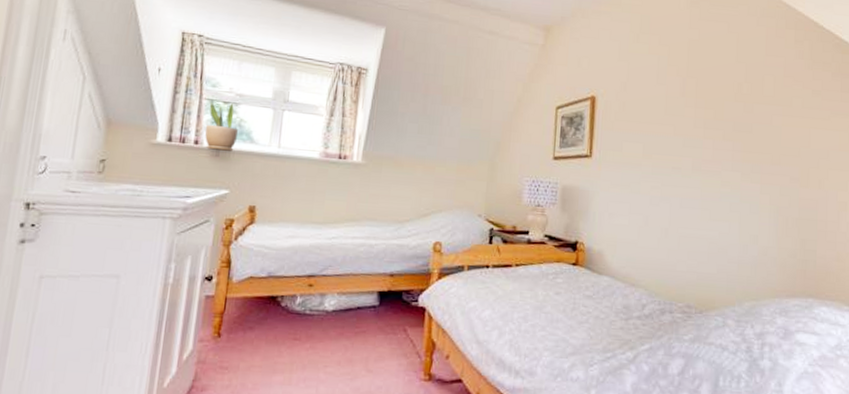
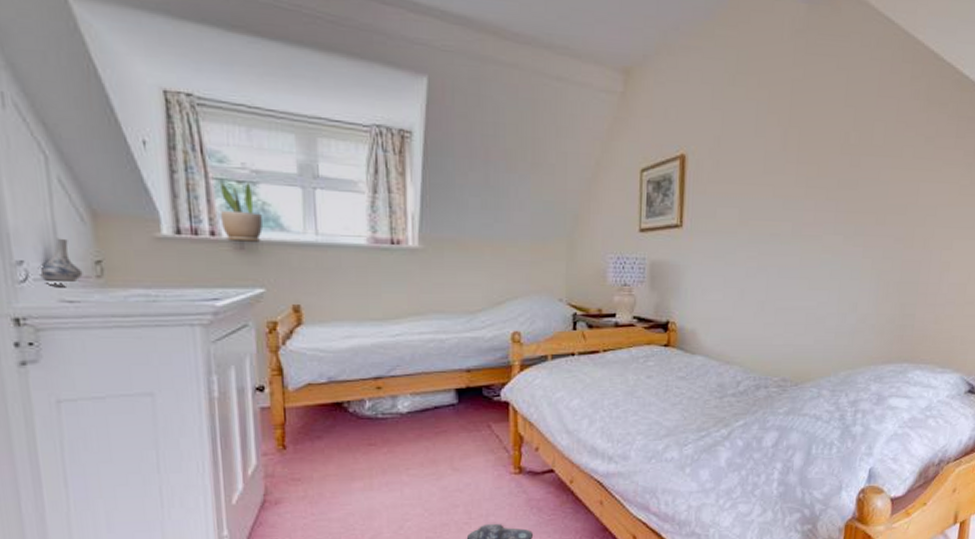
decorative vase: none [53,139,89,175] -> present [36,238,83,281]

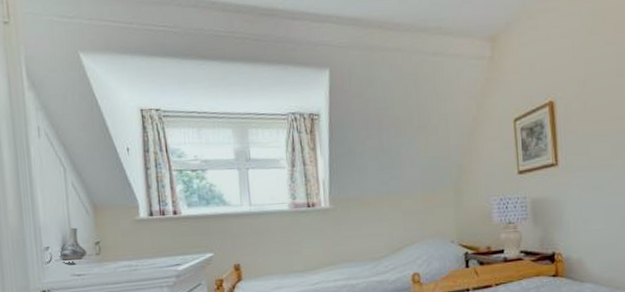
potted plant: present [220,183,263,244] -> none [180,170,211,218]

